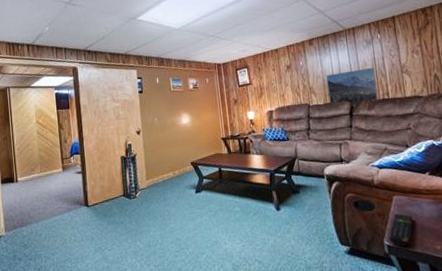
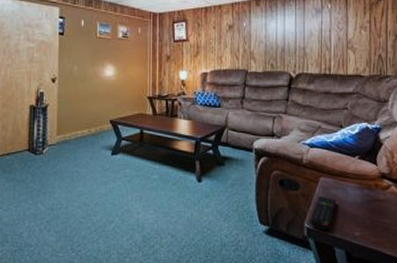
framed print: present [326,67,378,107] -> none [269,38,320,79]

